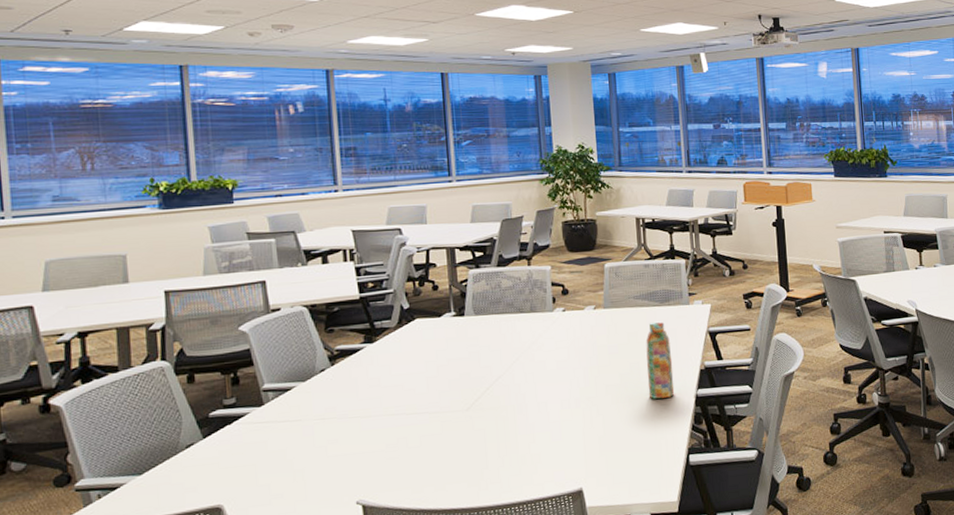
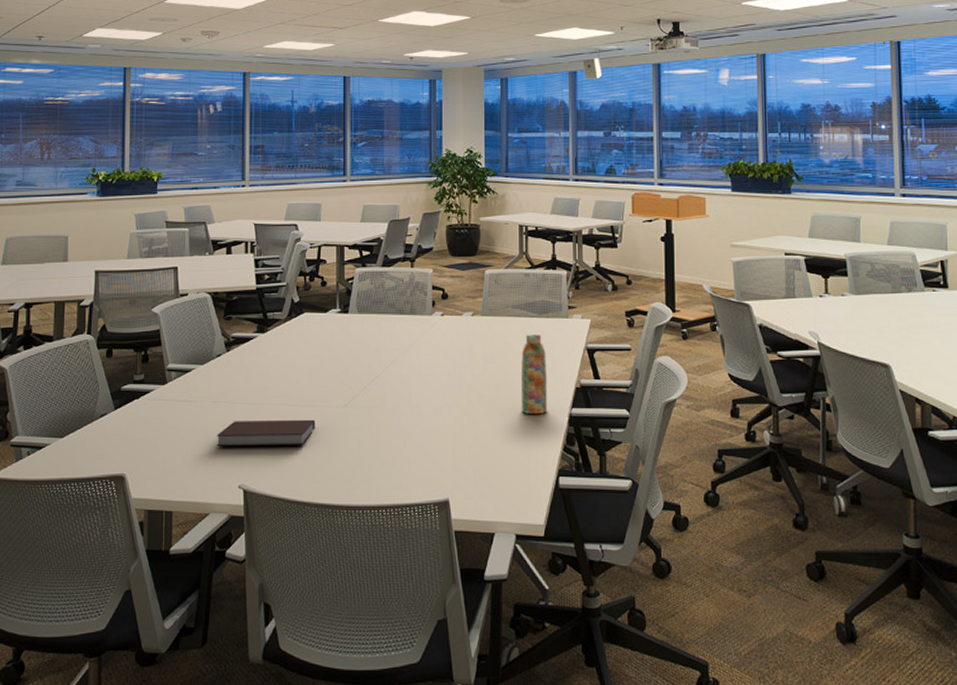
notebook: none [326,426,437,465] -> present [216,419,315,447]

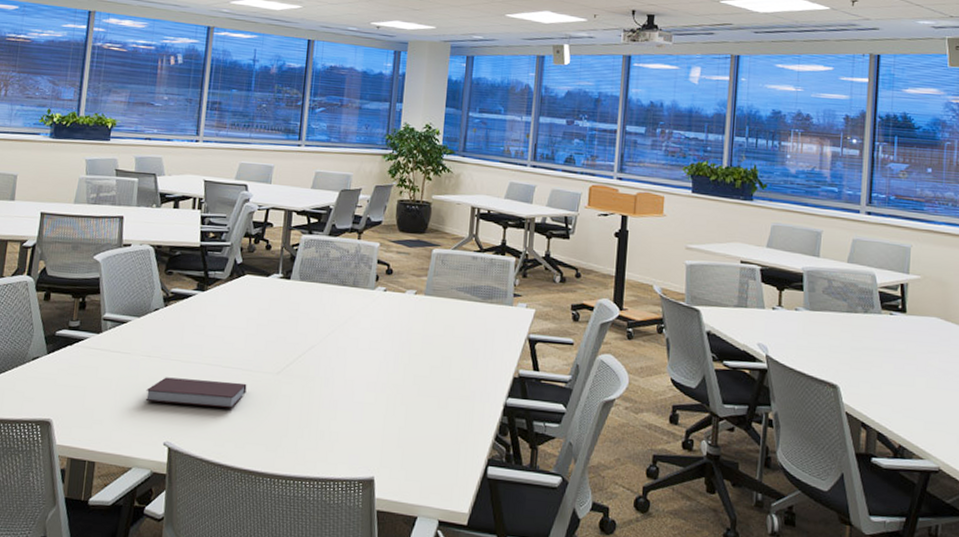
water bottle: present [520,333,548,414] -> none [455,317,487,401]

